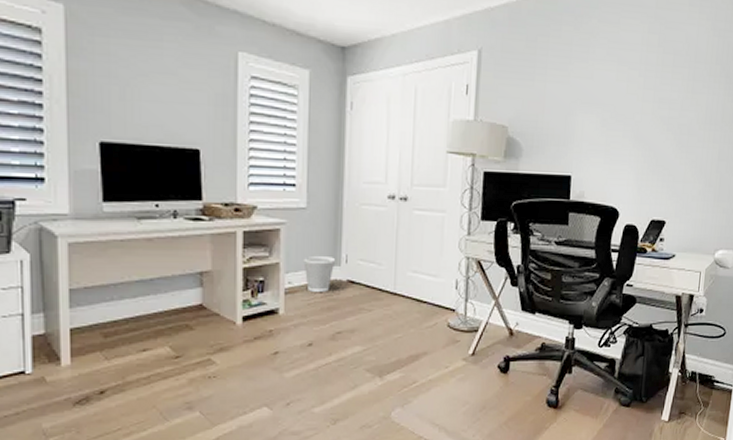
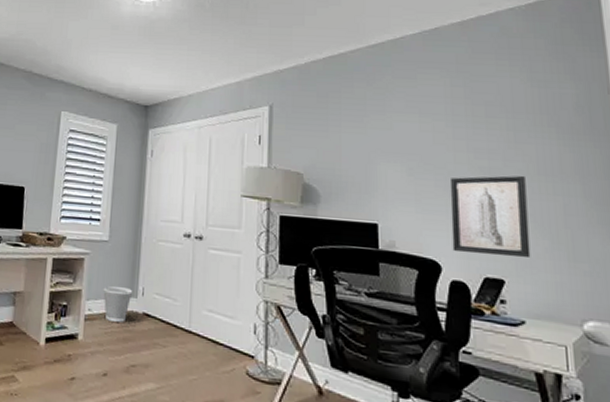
wall art: none [630,125,695,201] -> present [449,176,531,259]

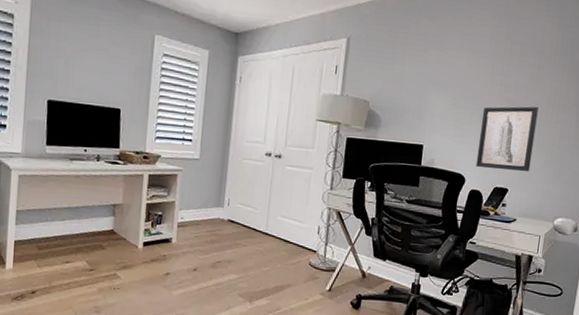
wastebasket: present [103,285,133,322] -> none [194,197,220,228]

